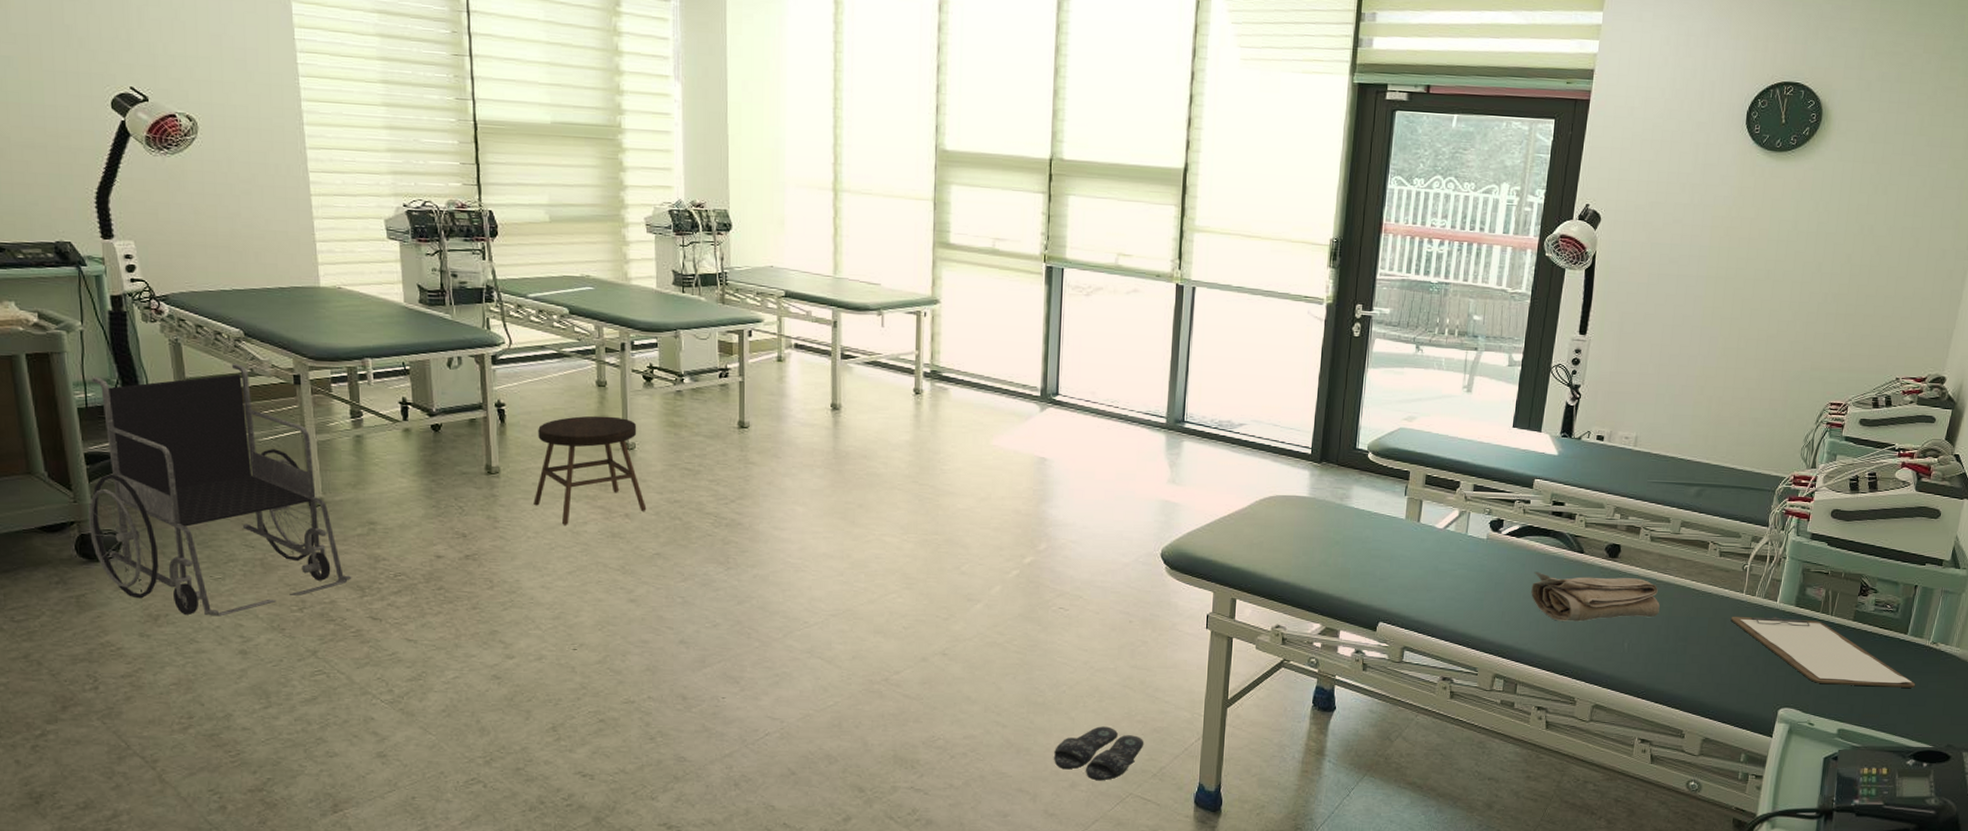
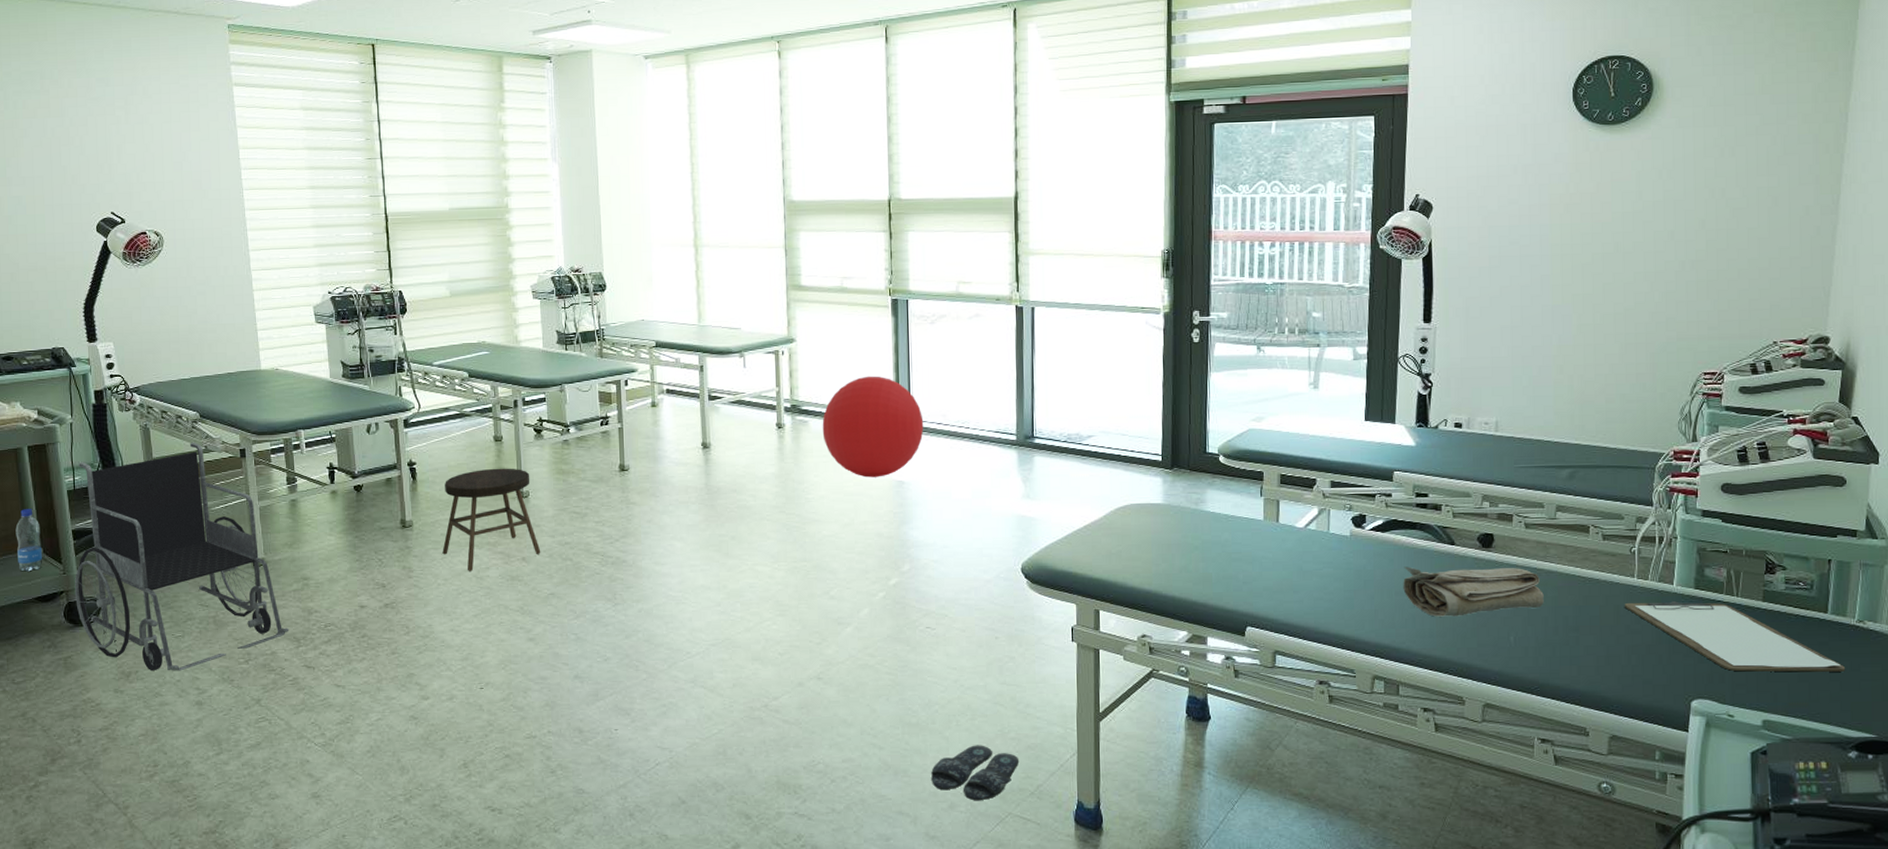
bottle: none [12,426,48,498] -> present [15,509,43,572]
exercise ball: none [963,345,1071,452] -> present [822,376,924,478]

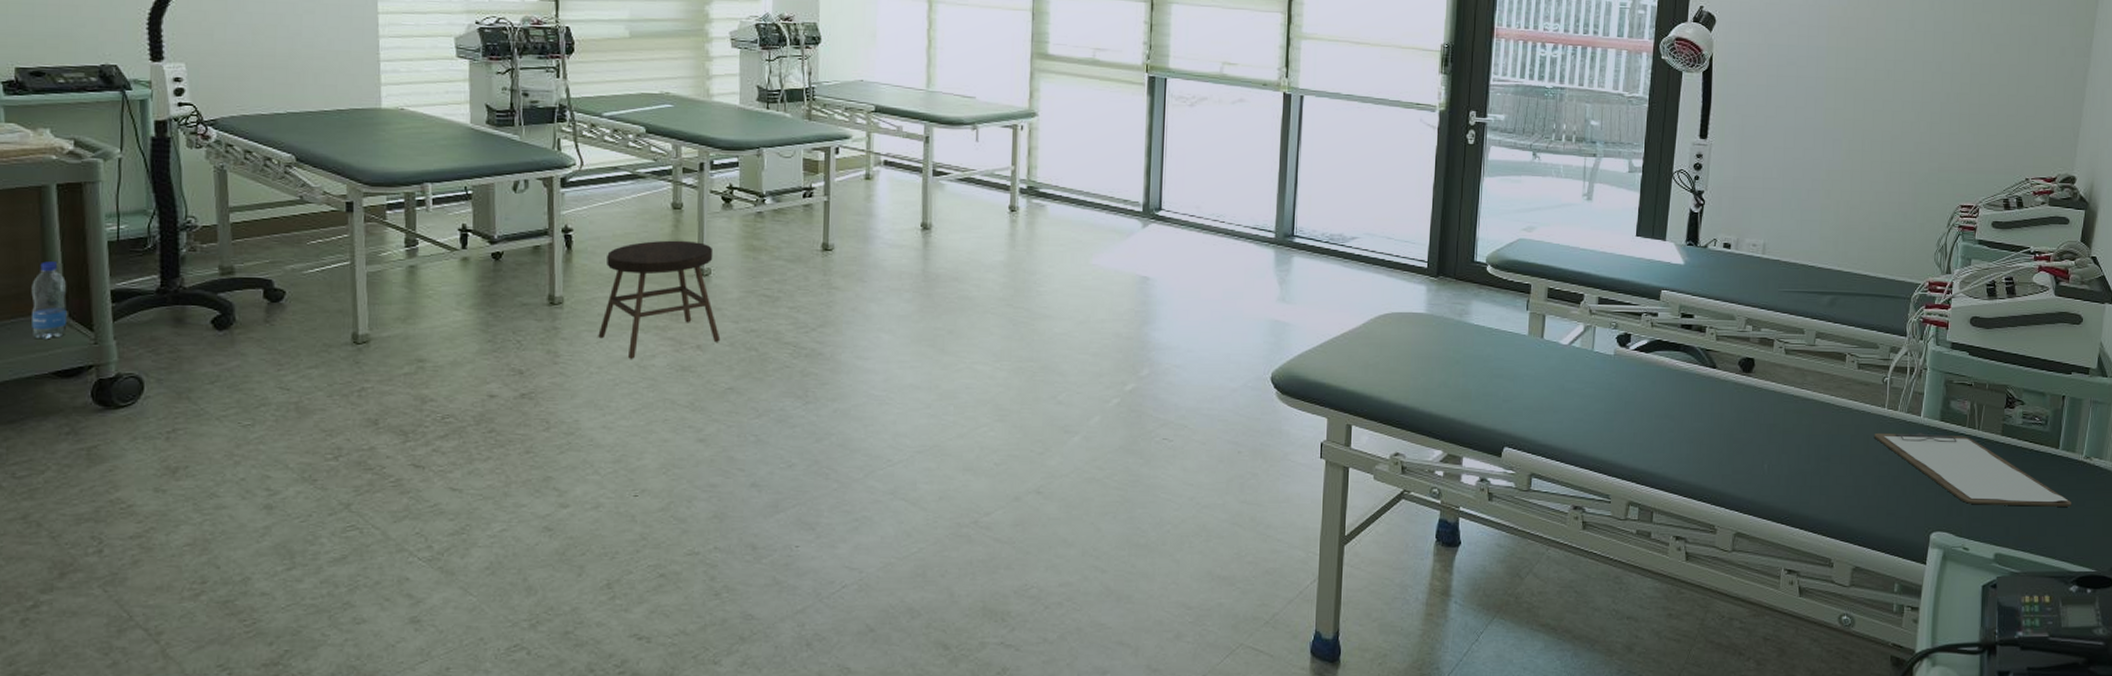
wheelchair: present [74,442,289,671] -> none [108,190,395,467]
exercise ball: present [822,376,924,478] -> none [1061,159,1175,272]
slippers: present [931,745,1018,801] -> none [1158,569,1254,631]
towel: present [1403,566,1544,617] -> none [1663,389,1799,442]

